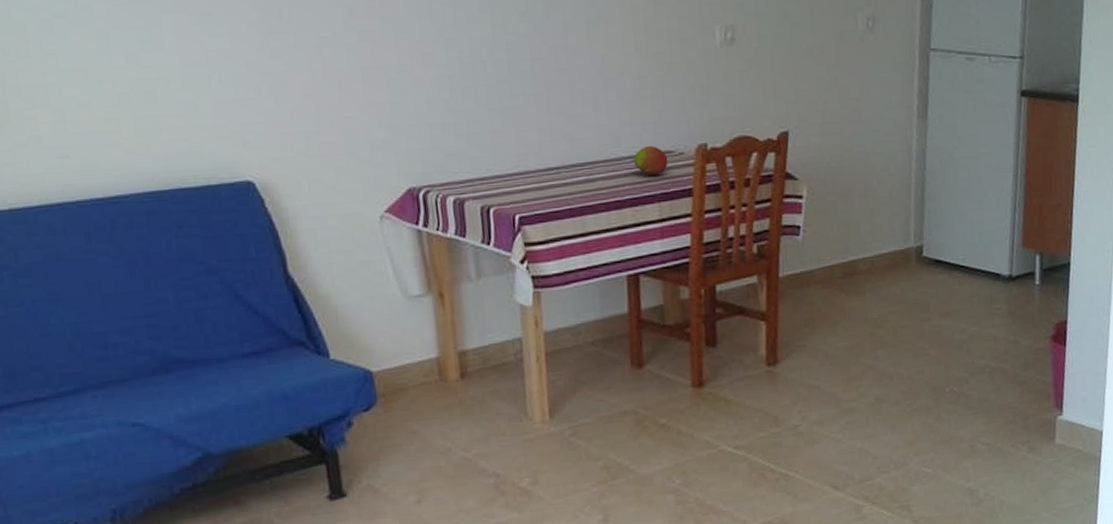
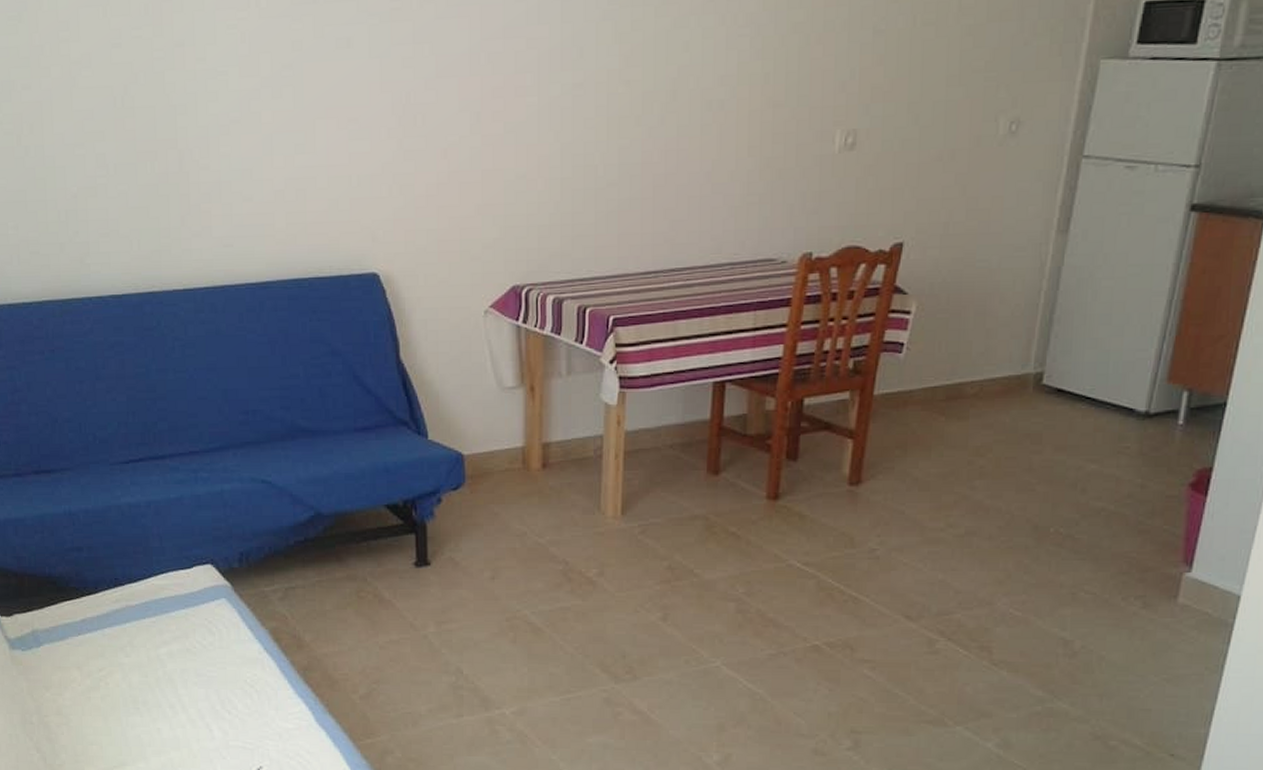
fruit: present [633,146,668,177] -> none [733,253,769,284]

